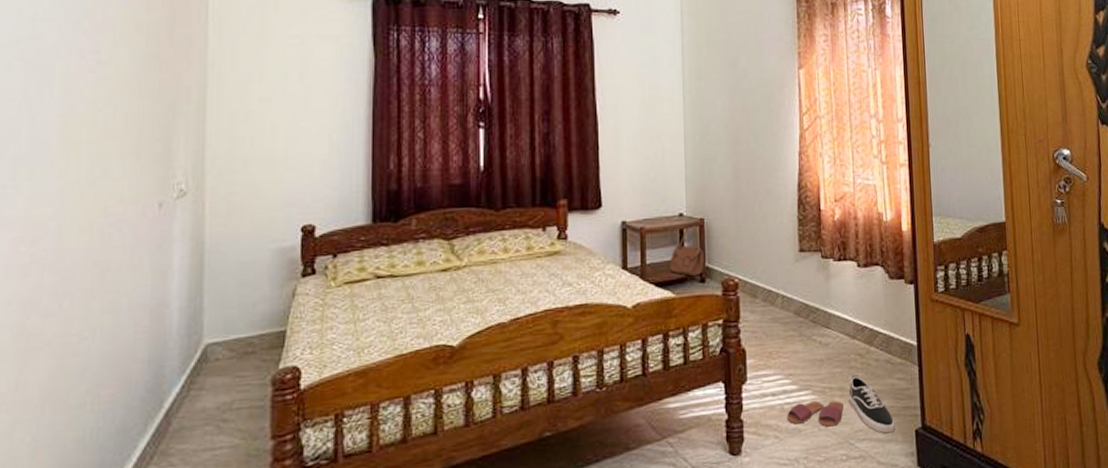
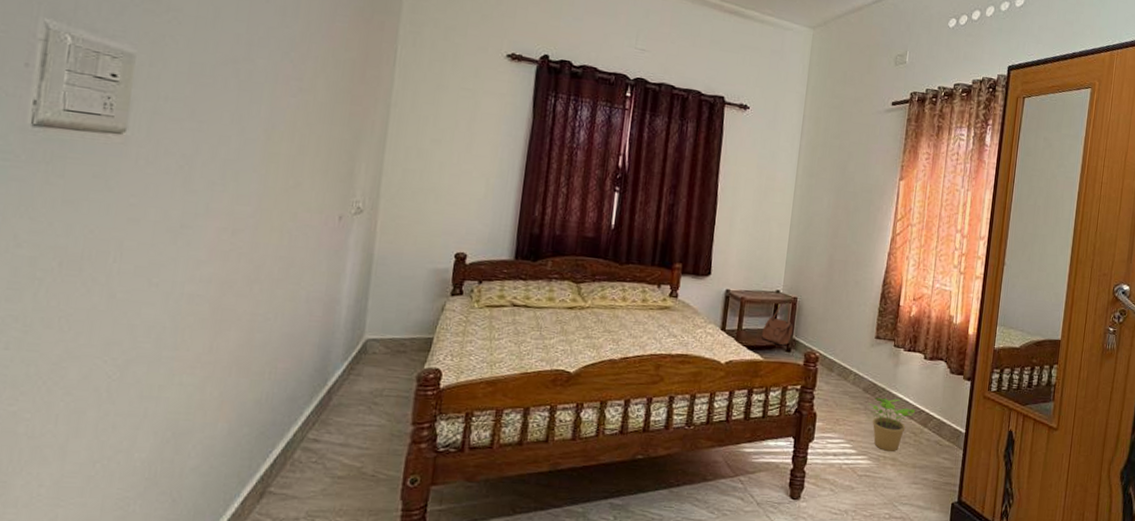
slippers: present [786,401,844,427] -> none [843,465,894,489]
potted plant: none [802,317,858,382] -> present [868,397,916,452]
shoe: present [848,375,895,434] -> none [898,449,935,502]

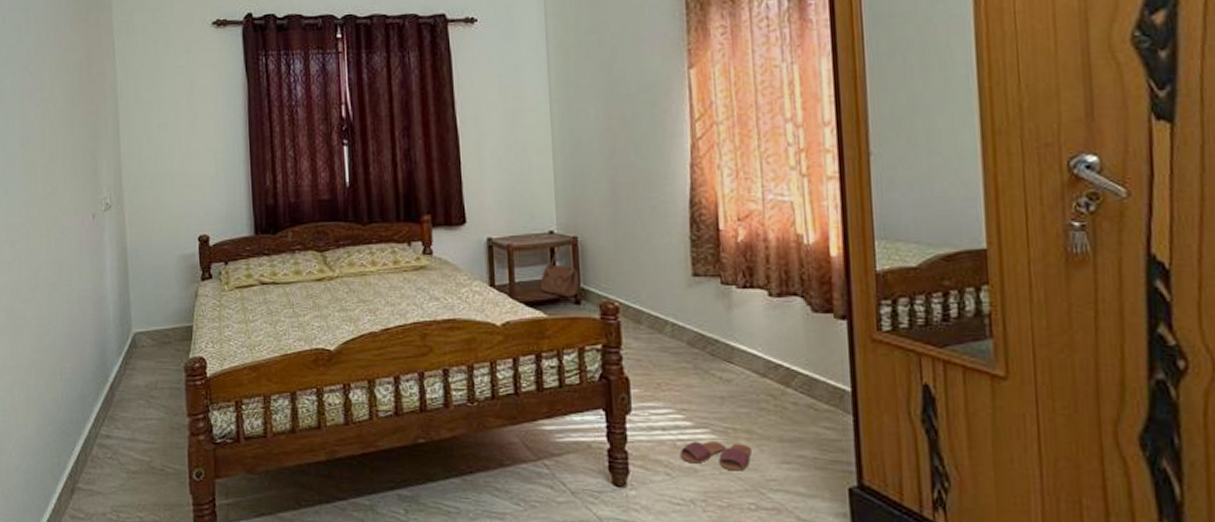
slippers: none [843,465,894,489] -> present [679,441,752,471]
potted plant: present [868,397,916,452] -> none [698,352,769,423]

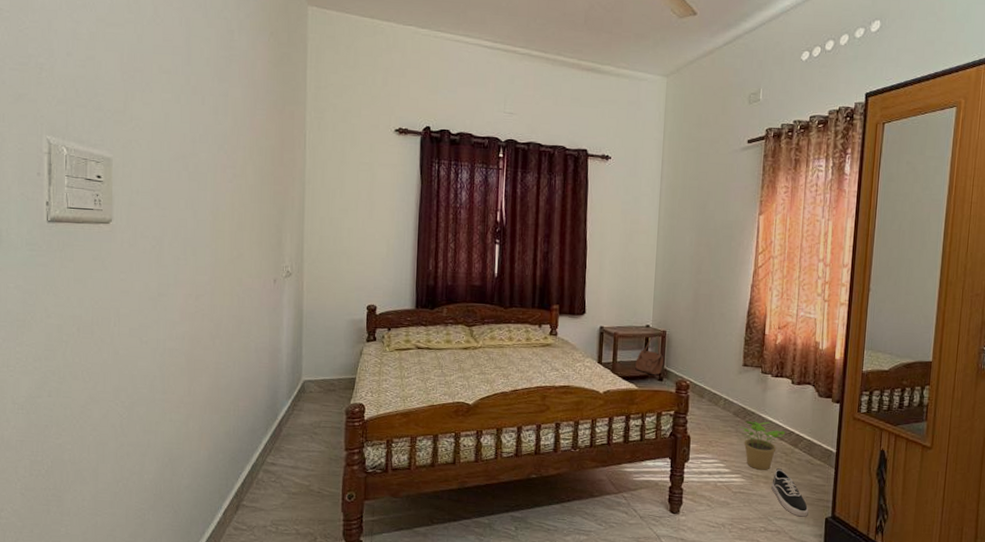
slippers: present [679,441,752,471] -> none [718,483,767,505]
potted plant: none [698,352,769,423] -> present [739,420,786,471]
shoe: none [758,418,821,488] -> present [771,468,809,517]

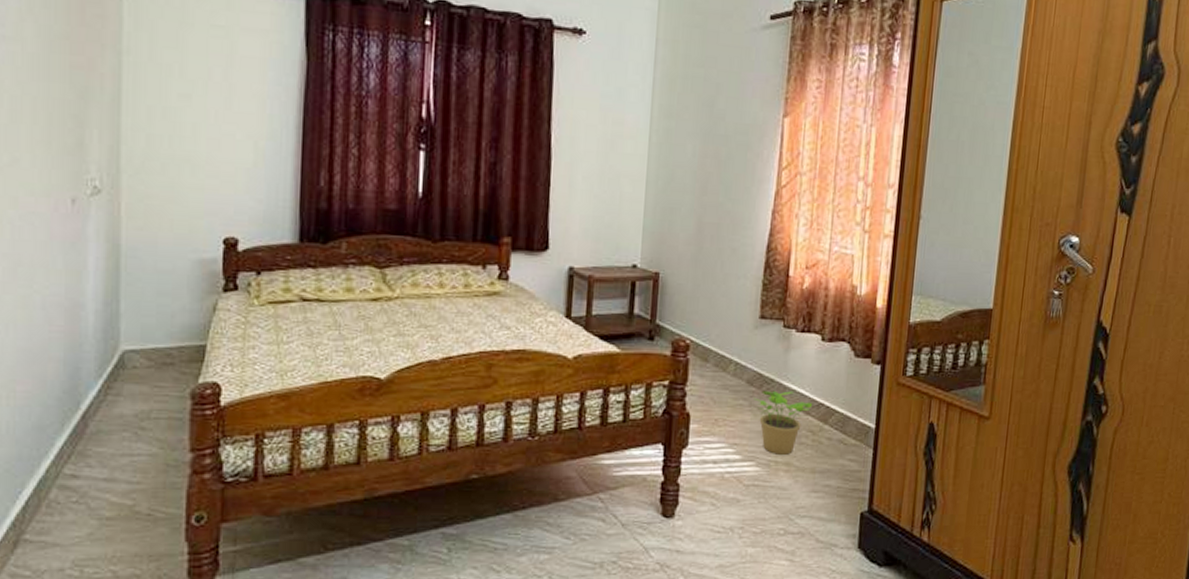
handbag: present [635,334,664,376] -> none [617,277,656,333]
shoe: present [771,468,809,517] -> none [794,452,840,513]

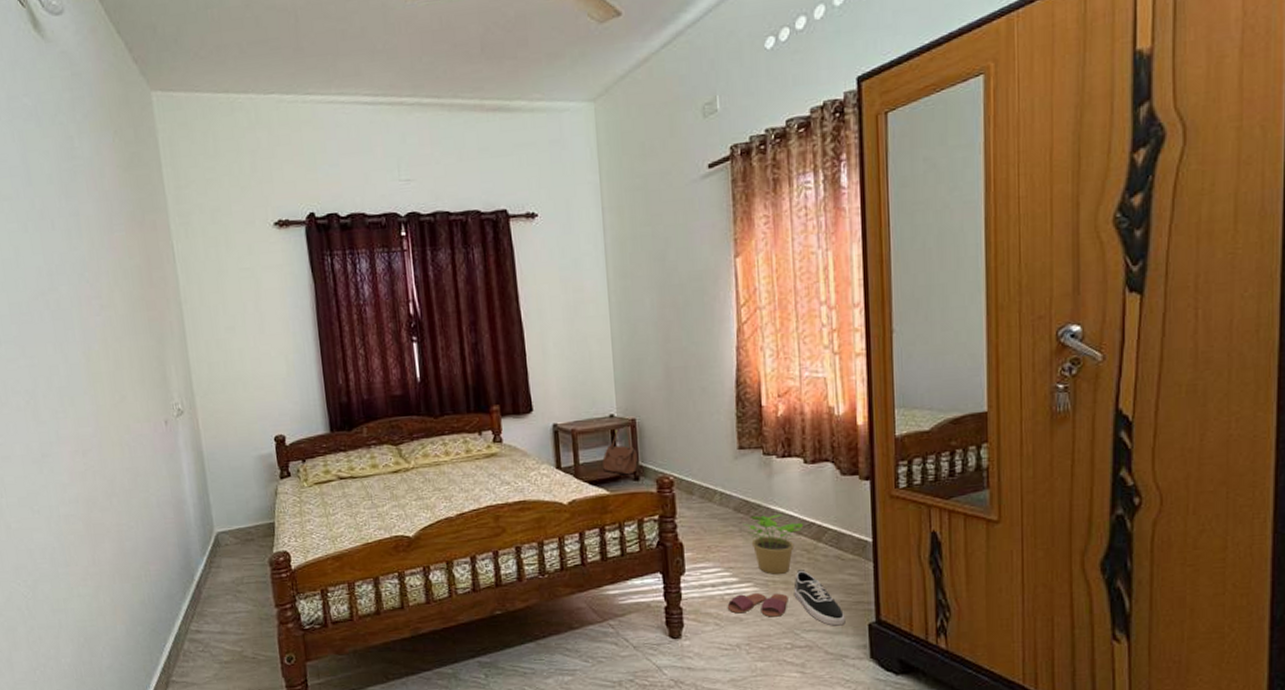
handbag: none [617,277,656,333] -> present [602,424,638,475]
slippers: none [726,473,788,500] -> present [727,593,788,617]
shoe: none [794,452,840,513] -> present [793,570,846,626]

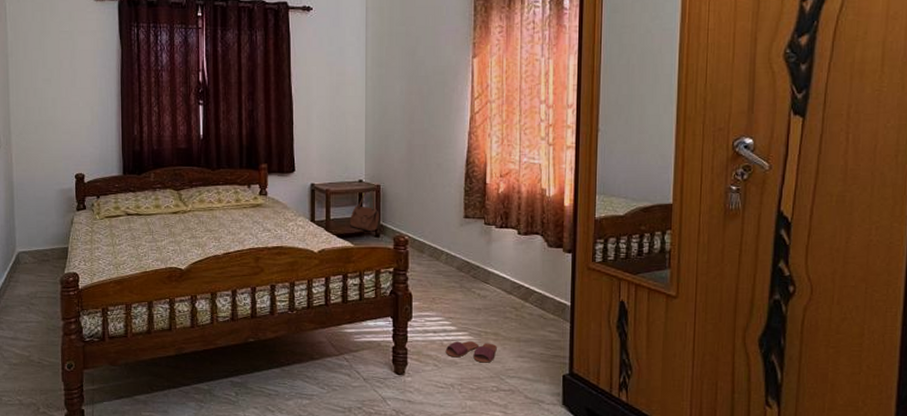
potted plant: present [743,513,804,575] -> none [463,275,514,328]
shoe: present [793,570,846,626] -> none [502,324,544,375]

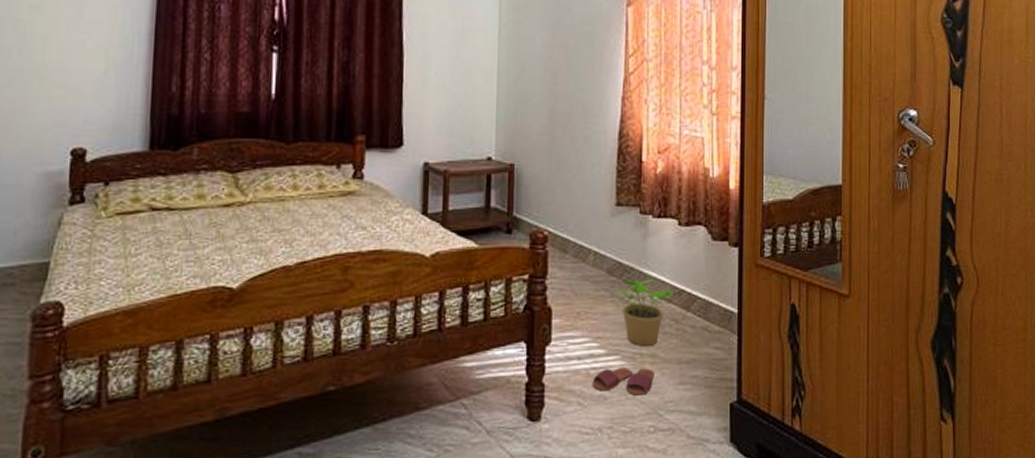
handbag: present [350,189,379,232] -> none [474,169,512,227]
potted plant: none [463,275,514,328] -> present [615,278,674,348]

